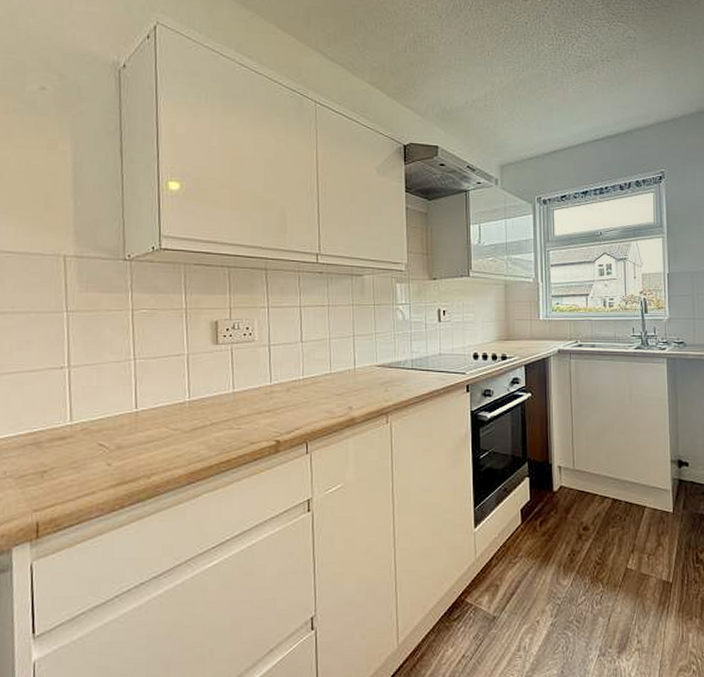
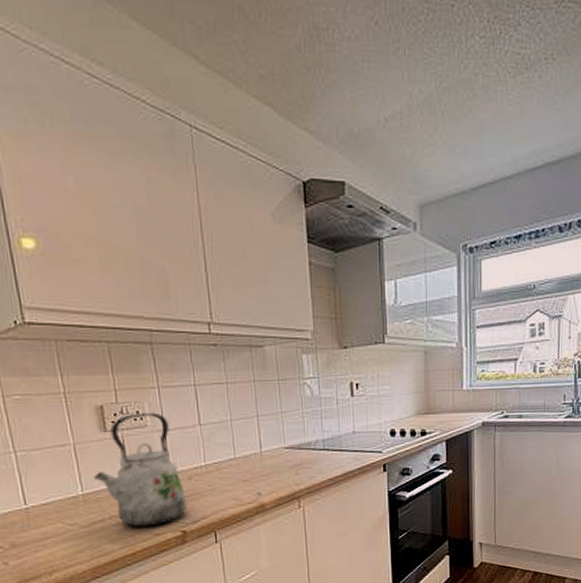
kettle: none [200,329,283,435] -> present [93,412,187,527]

